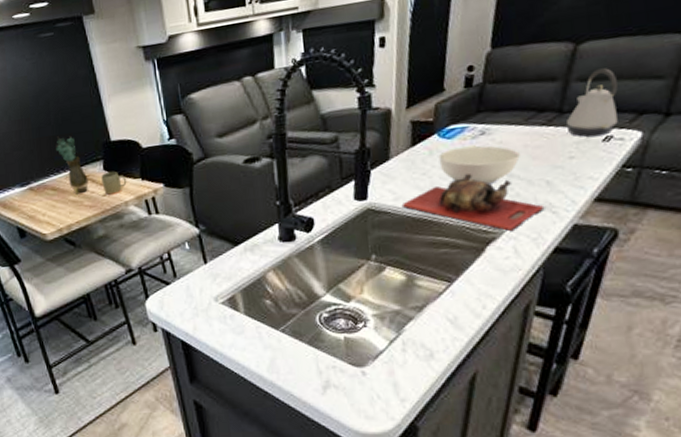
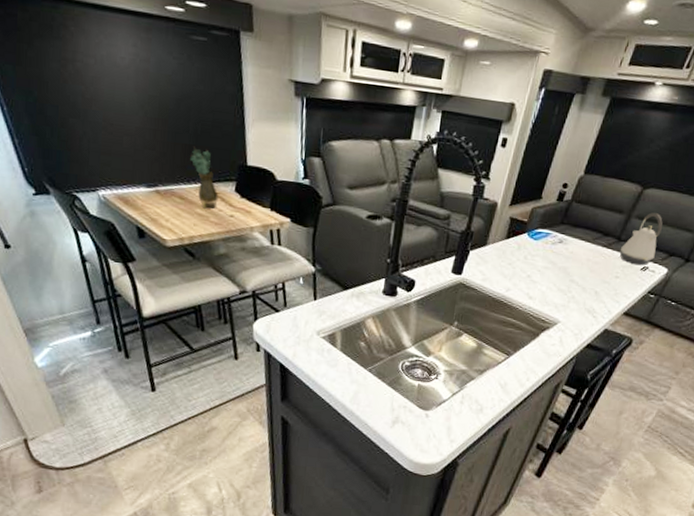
mug: present [101,171,127,195] -> none [231,194,256,218]
cutting board: present [401,174,545,231] -> none [487,272,589,324]
bowl: present [438,145,520,185] -> none [523,248,583,284]

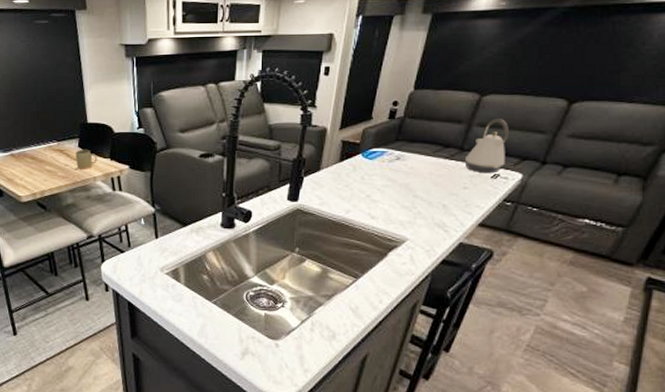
vase: present [190,146,218,209] -> none [39,112,64,165]
mug: none [231,194,256,218] -> present [75,149,97,169]

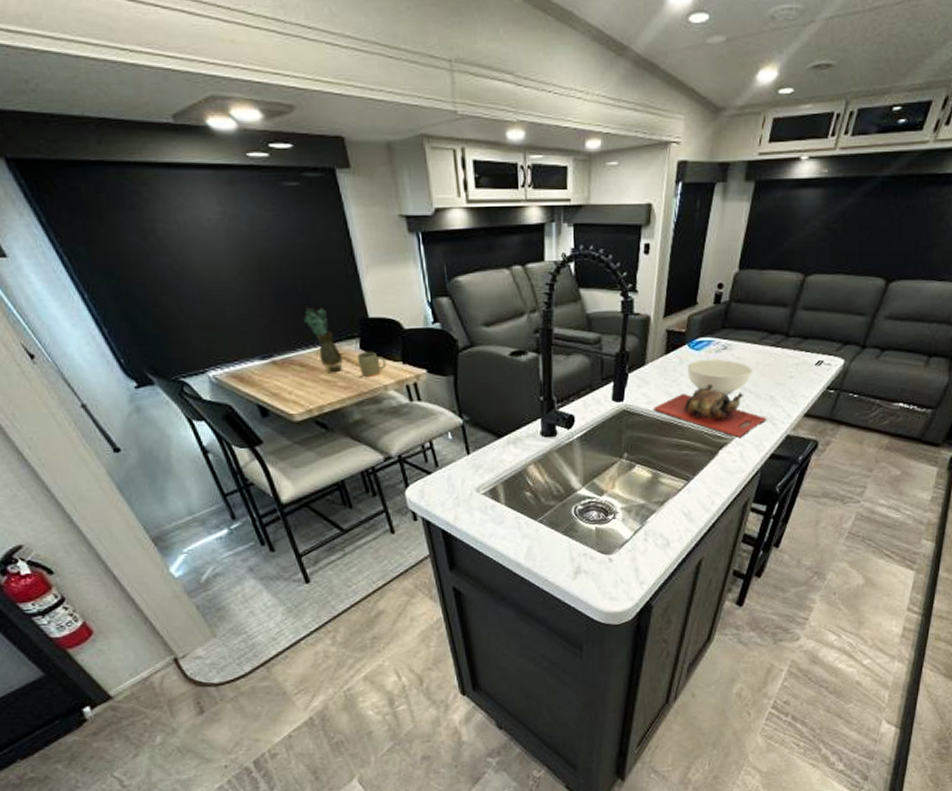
vase: none [39,112,64,165] -> present [304,306,343,373]
cutting board: none [325,191,439,241] -> present [653,384,767,438]
bowl: none [360,168,425,201] -> present [687,359,752,395]
kettle: present [464,119,509,172] -> none [790,300,831,360]

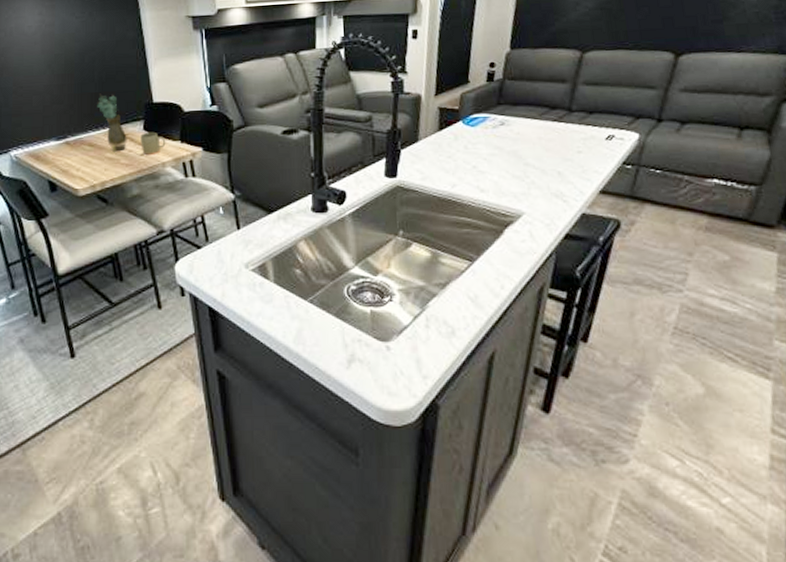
cutting board: present [653,384,767,438] -> none [428,160,557,215]
bowl: present [687,359,752,395] -> none [463,134,535,171]

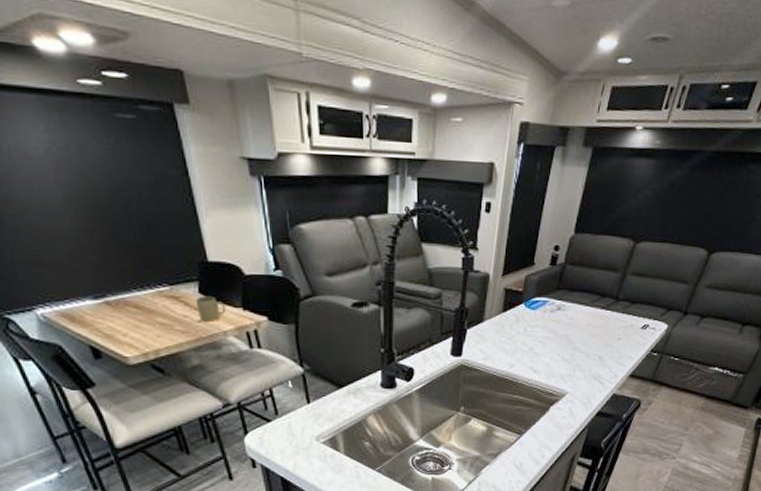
vase: present [97,93,127,152] -> none [139,245,181,317]

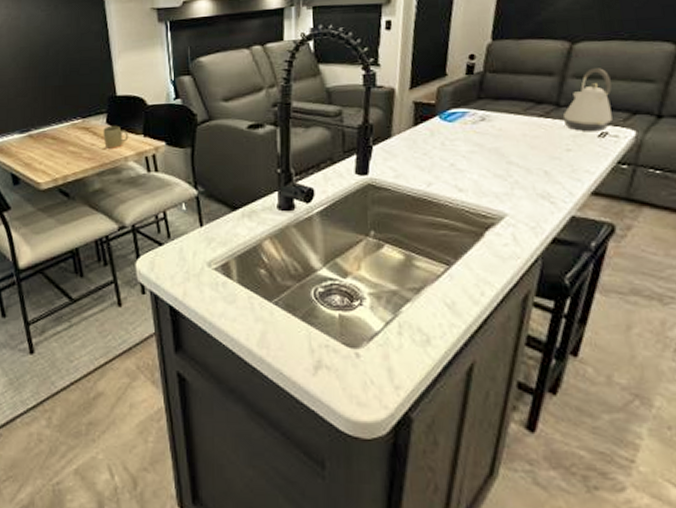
kettle: none [619,267,658,323] -> present [563,68,612,131]

